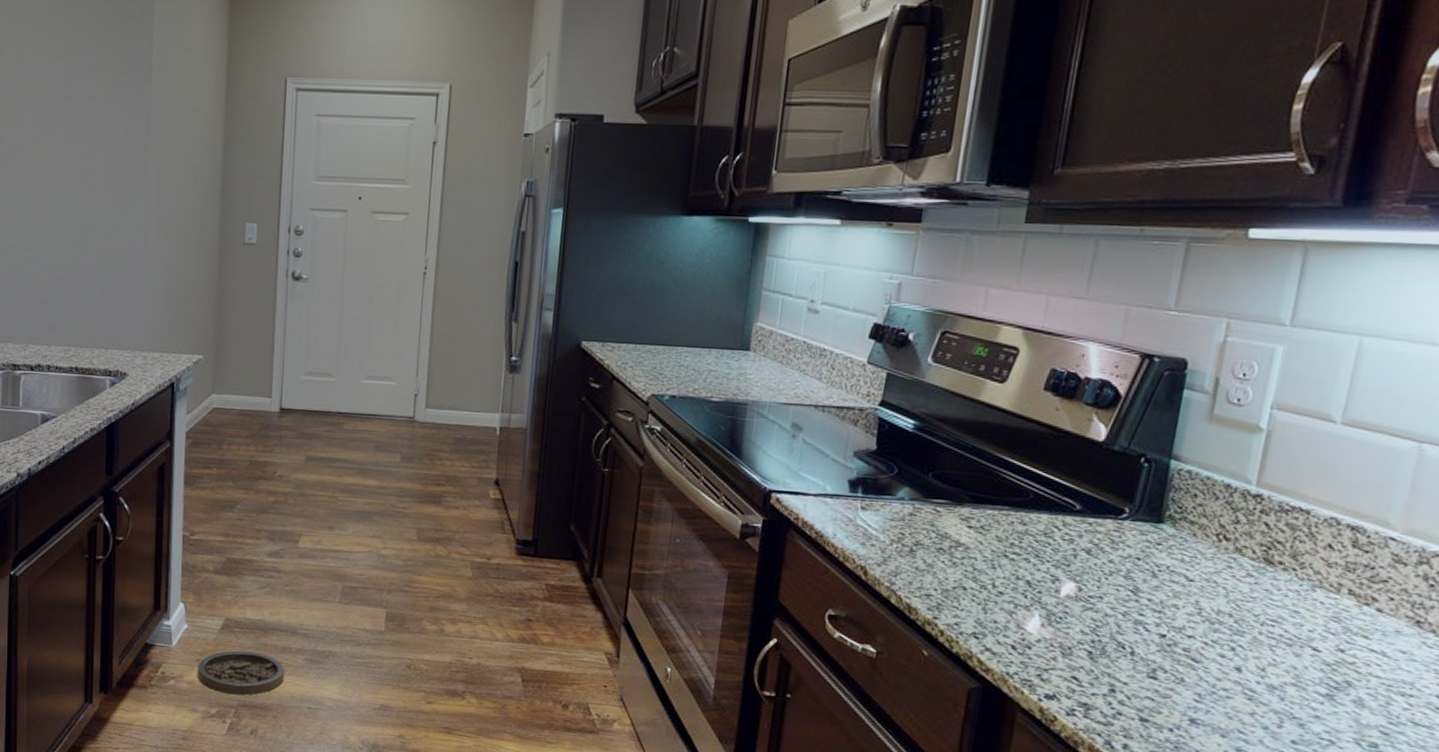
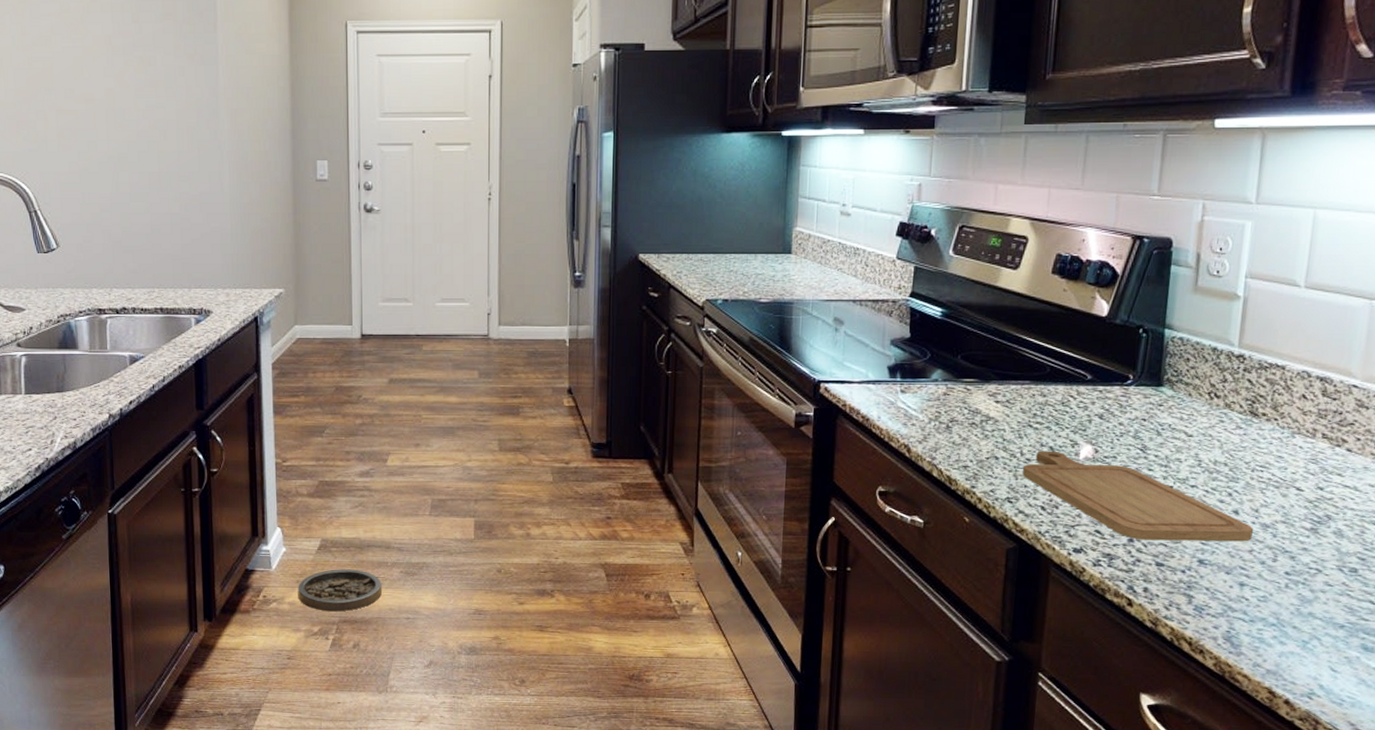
chopping board: none [993,584,1258,703] -> present [1023,451,1254,542]

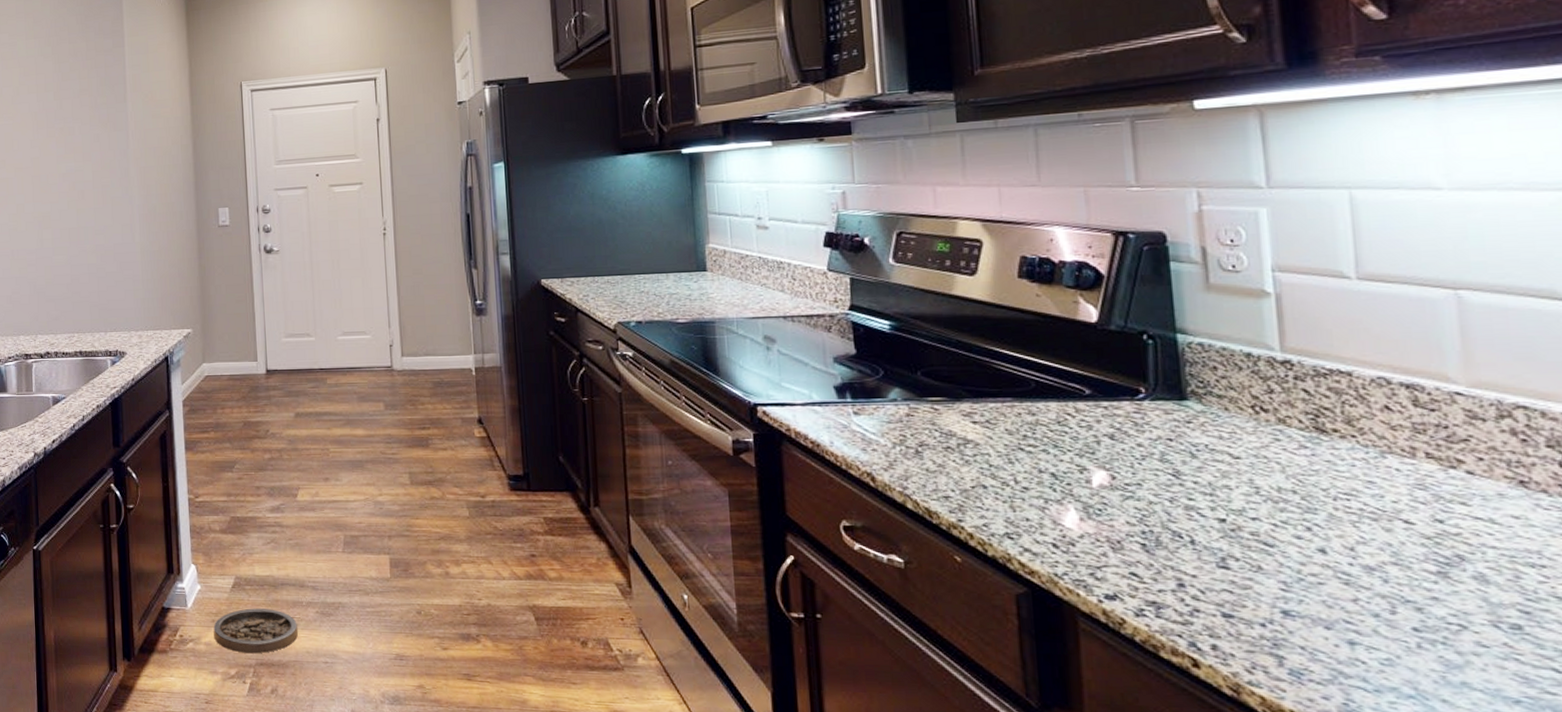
chopping board: present [1023,451,1254,542] -> none [1021,478,1354,589]

